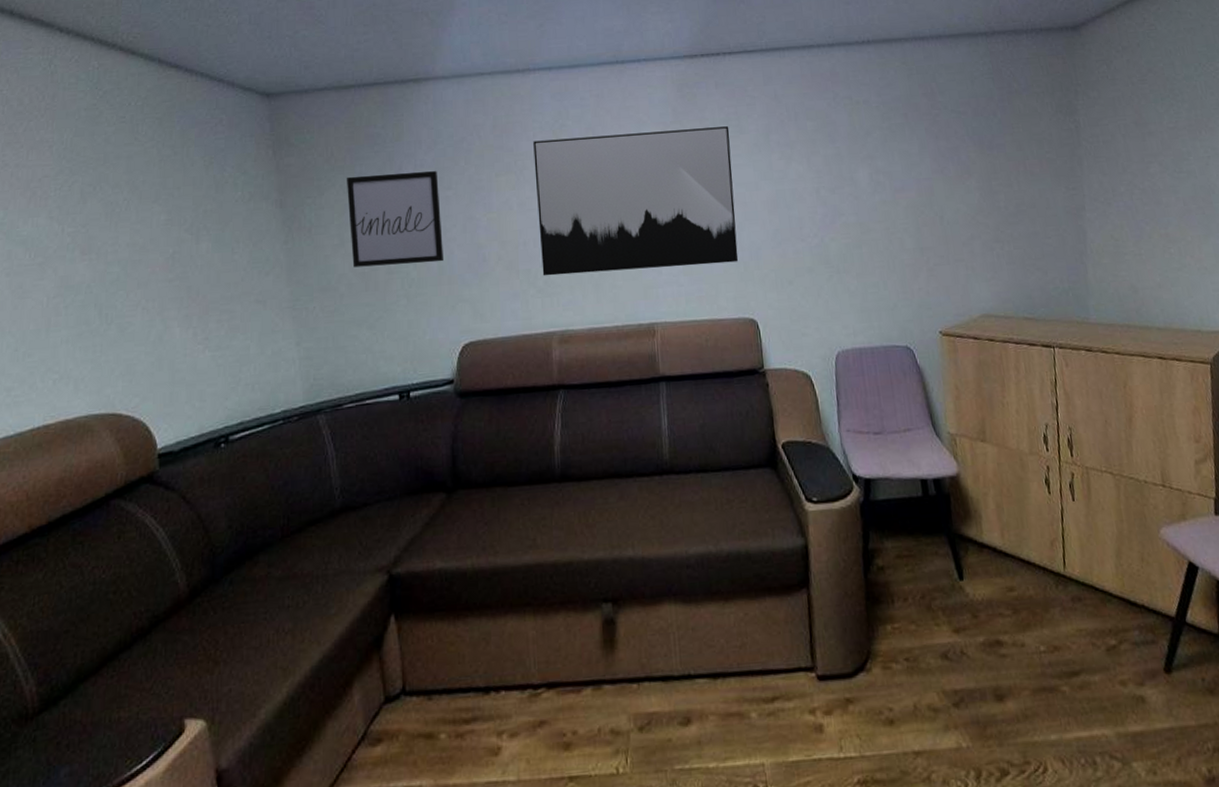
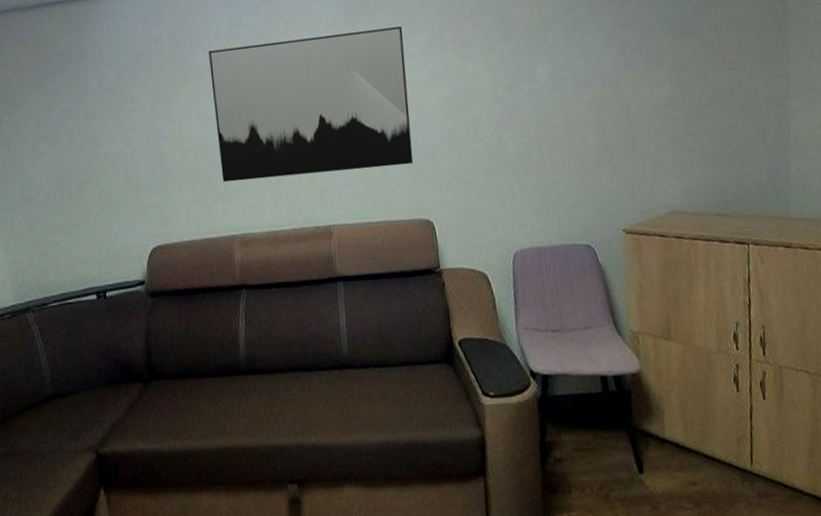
wall art: present [346,171,445,268] -> none [37,84,131,179]

